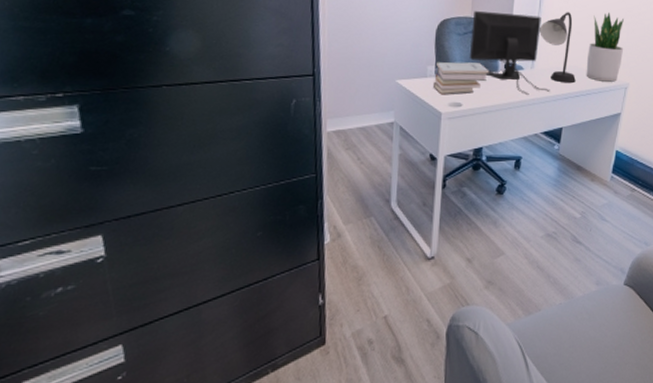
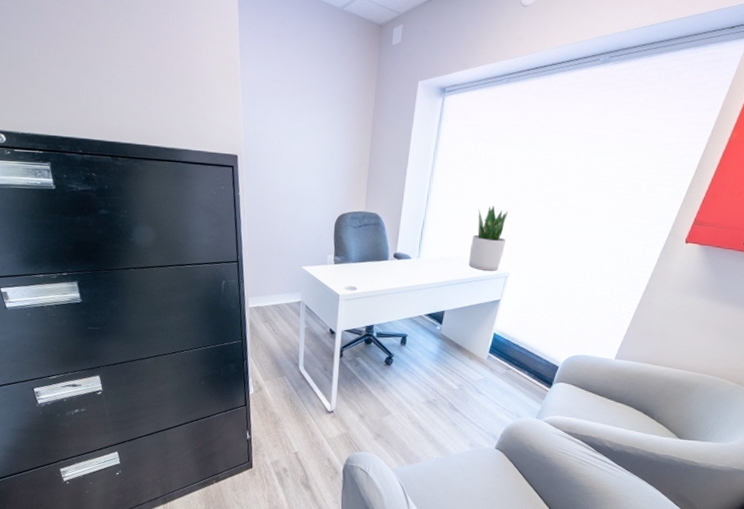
books: present [434,62,490,95] -> none [333,251,381,280]
computer monitor: present [470,10,550,95] -> none [364,205,434,281]
desk lamp: present [540,12,576,84] -> none [426,206,459,272]

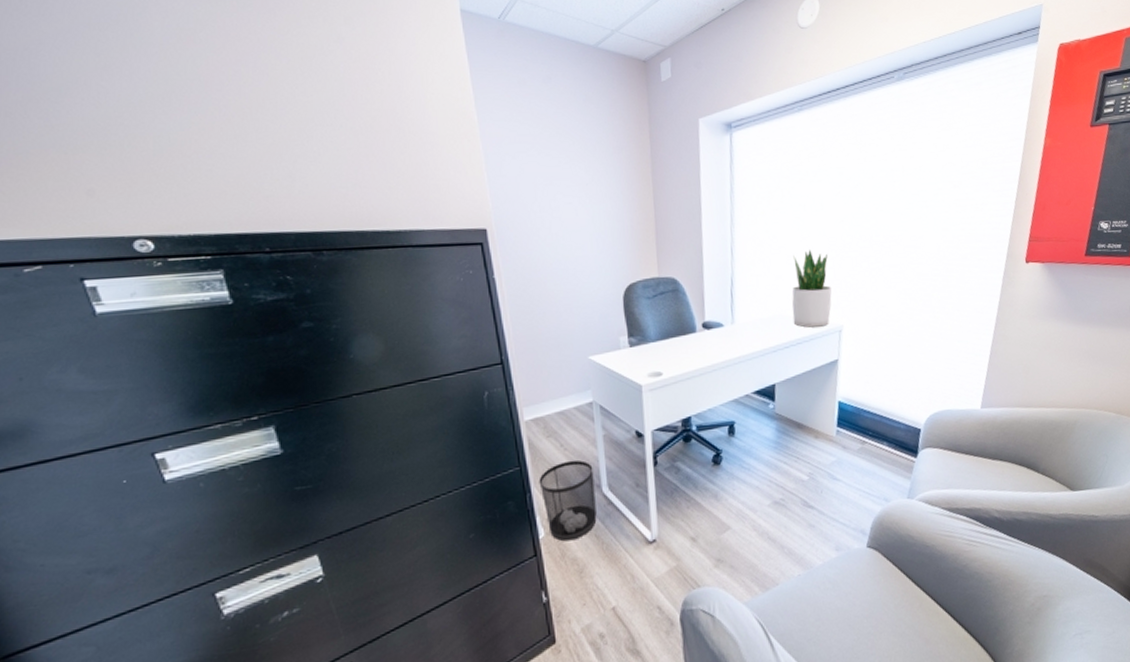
waste bin: none [254,342,295,400] -> present [539,460,597,542]

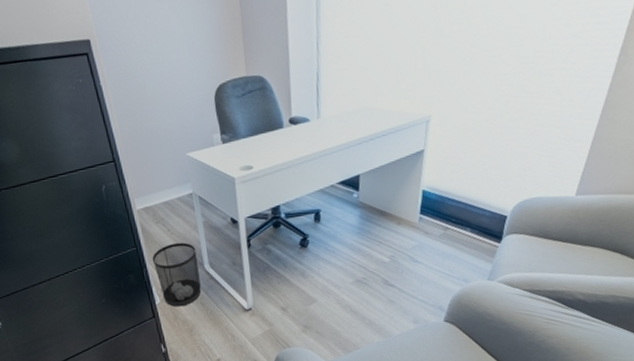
planter: present [791,250,832,328] -> none [378,39,420,120]

